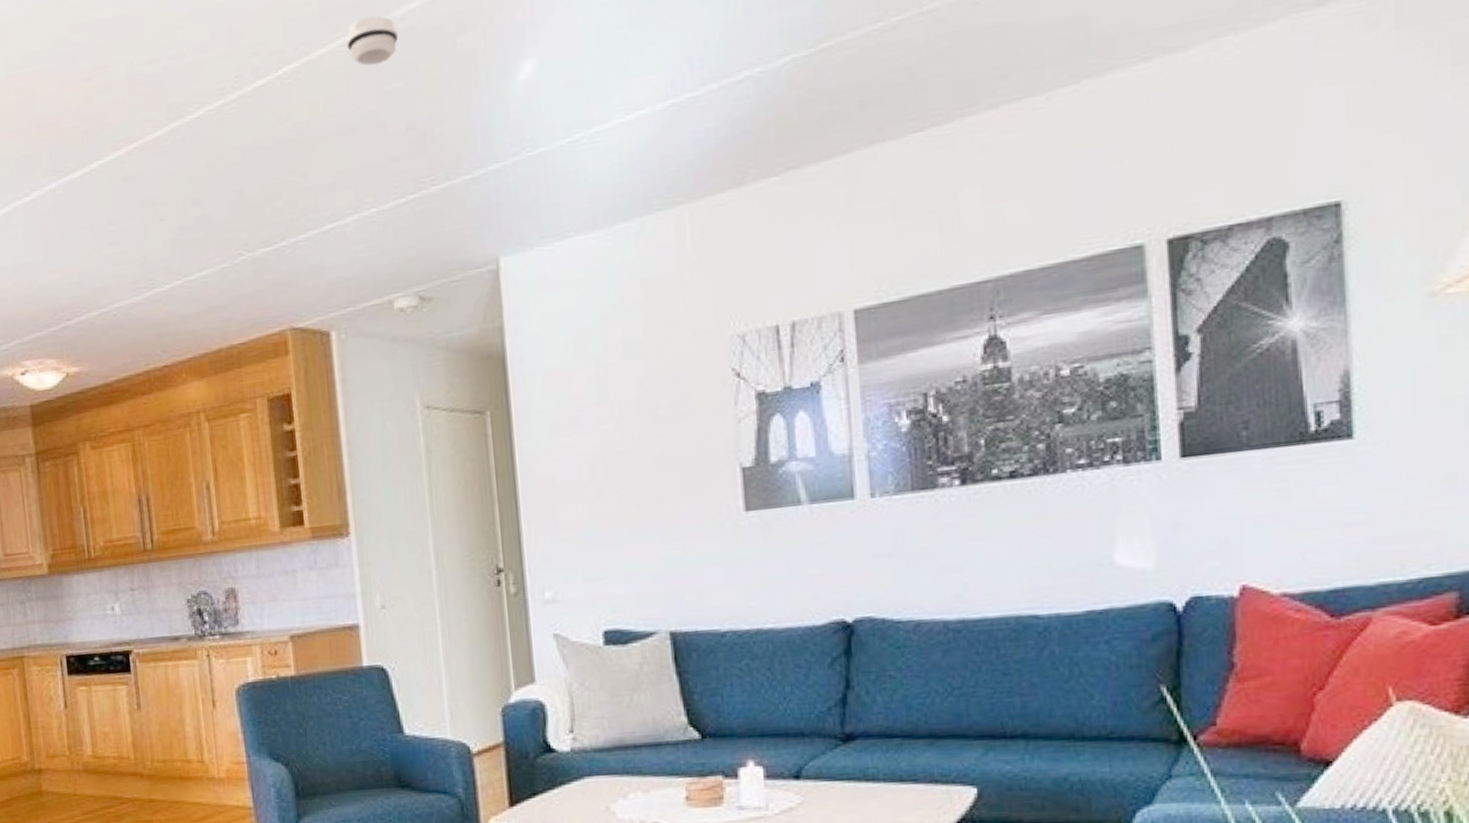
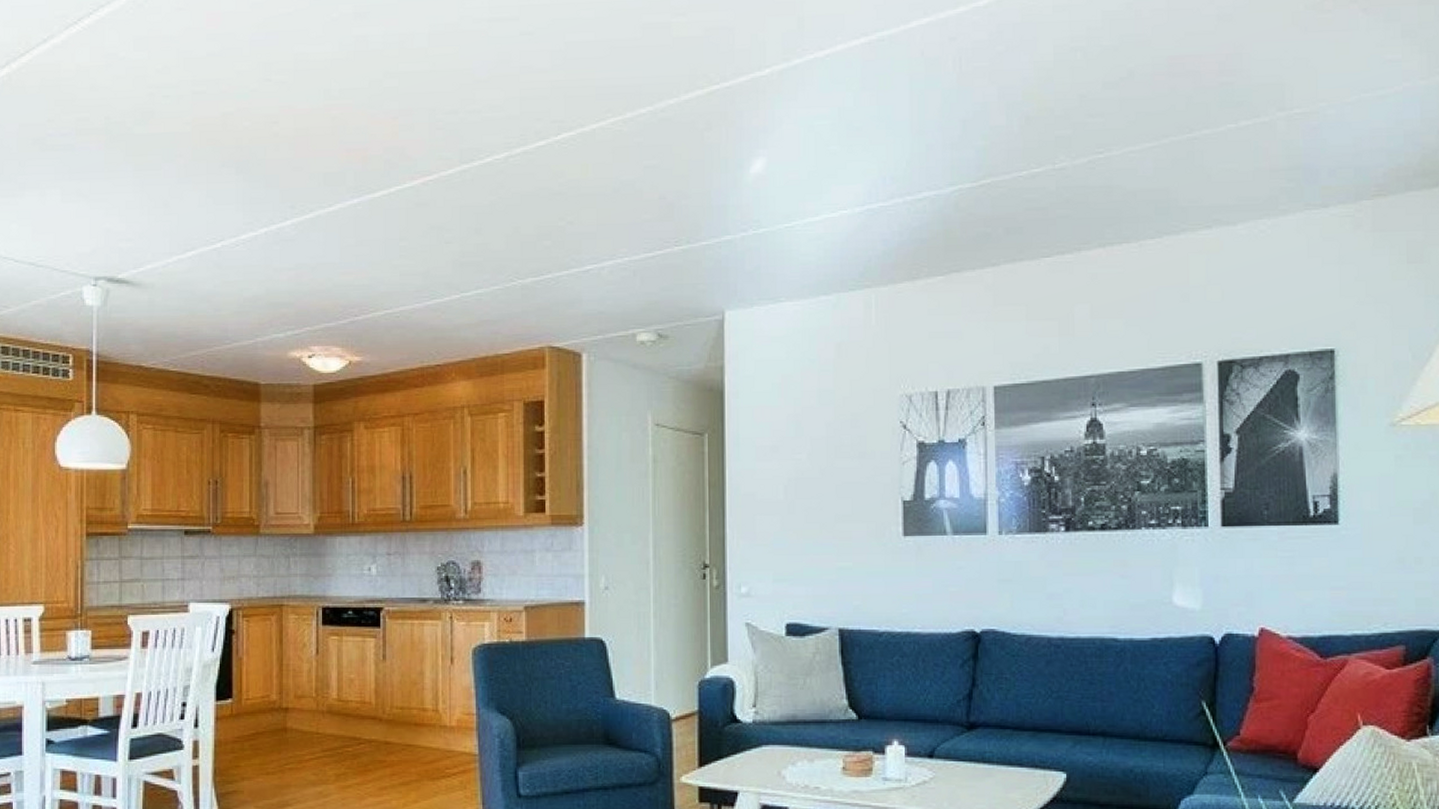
smoke detector: present [346,15,398,66] -> none [616,105,658,143]

